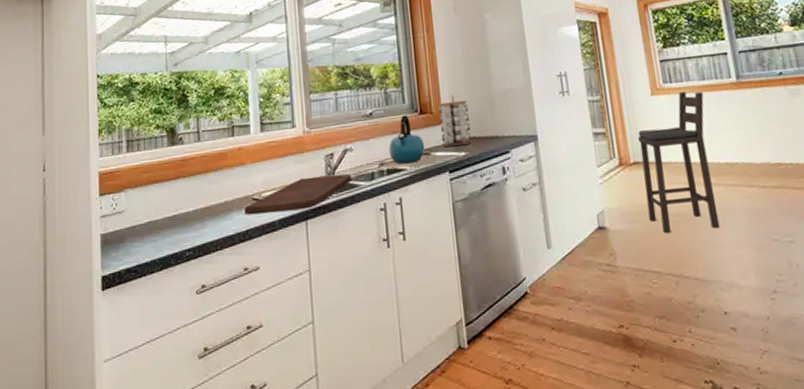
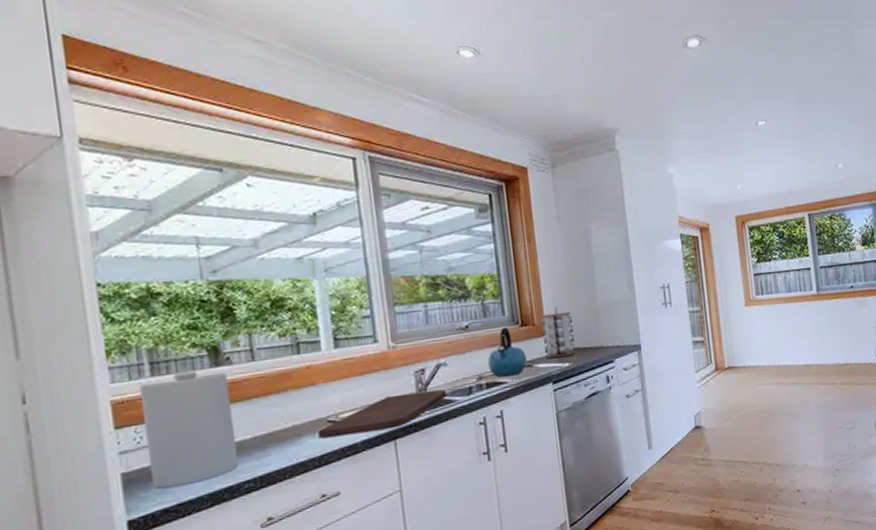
paper towel holder: none [118,149,184,251] -> present [138,372,239,489]
bar stool: present [637,91,720,234] -> none [732,302,797,429]

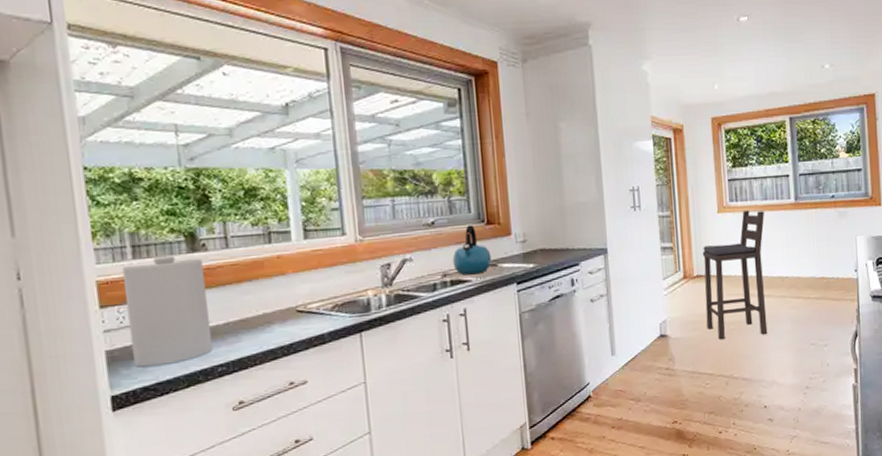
cutting board: present [317,389,447,438] -> none [287,285,412,327]
spice rack: present [541,307,576,359] -> none [507,206,541,259]
bar stool: none [732,302,797,429] -> present [702,209,768,340]

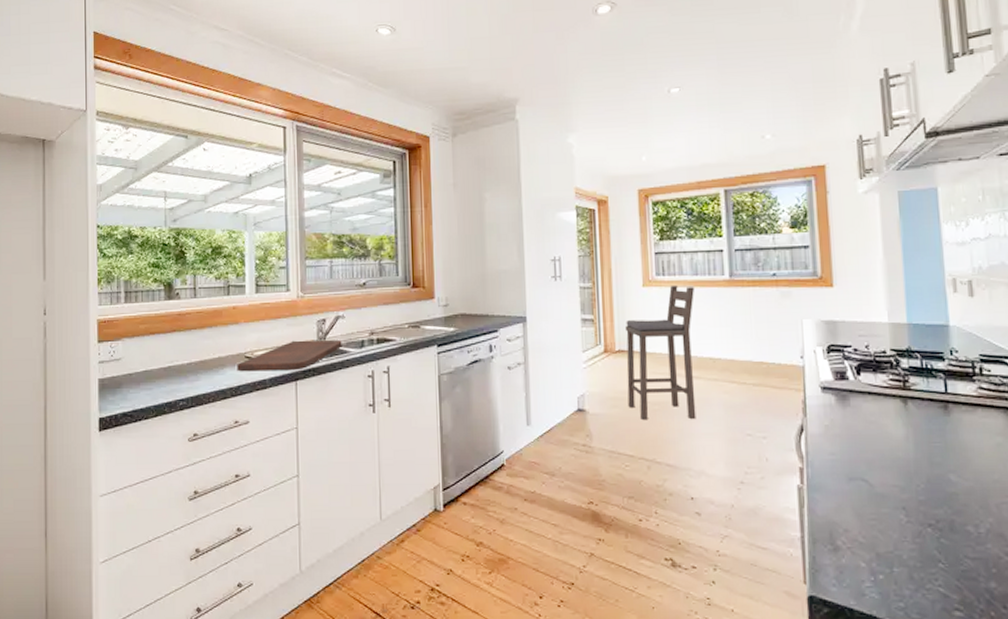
paper towel holder: present [121,256,213,368] -> none [116,302,178,397]
cutting board: none [287,285,412,327] -> present [237,339,342,372]
kettle: present [452,225,492,275] -> none [379,287,415,335]

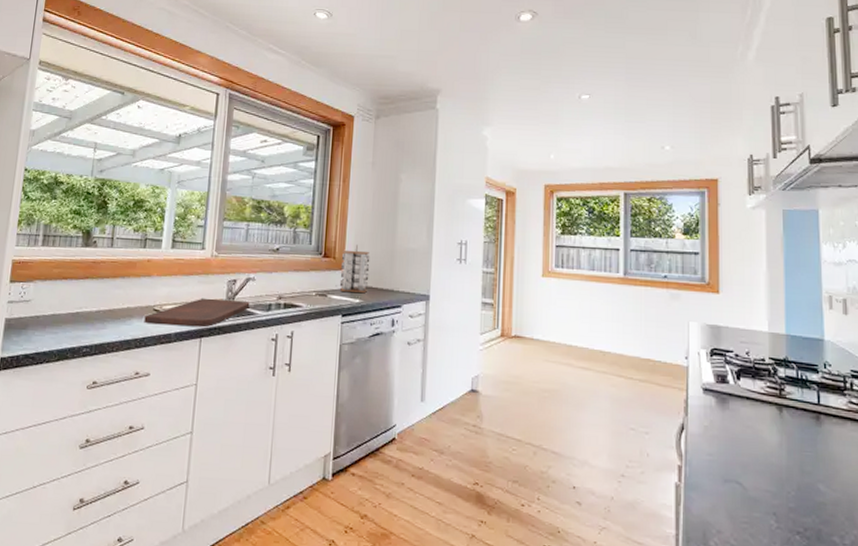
spice rack: none [432,272,462,322] -> present [340,245,370,294]
bar stool: present [624,285,696,421] -> none [520,277,590,408]

